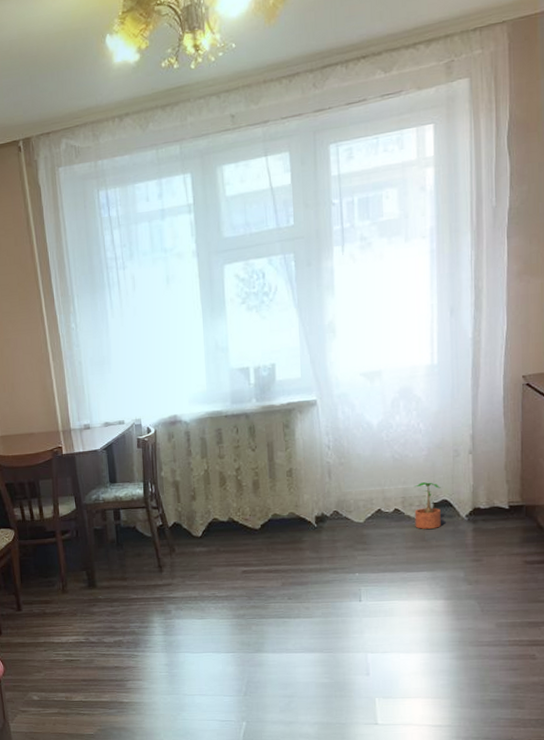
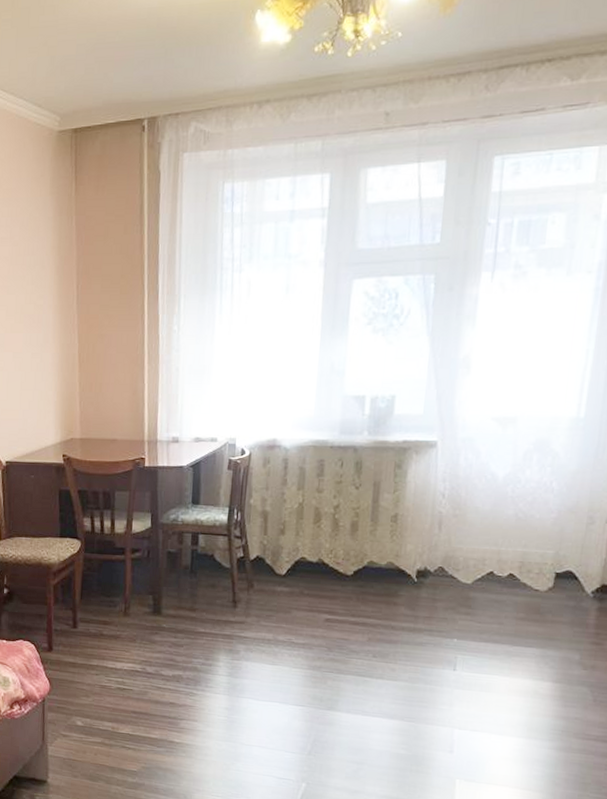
potted plant: present [413,482,441,529] -> none [530,548,567,602]

